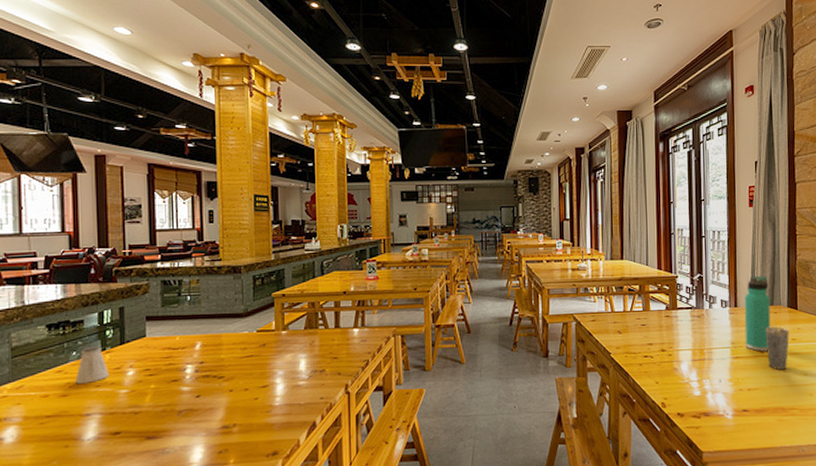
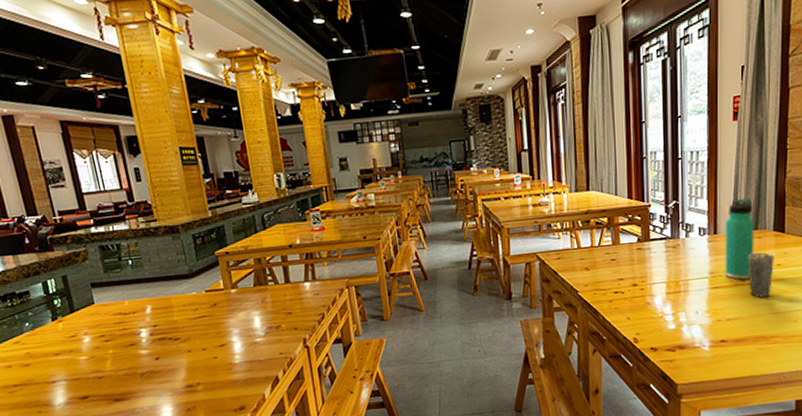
saltshaker: present [76,345,109,384] -> none [33,315,66,353]

